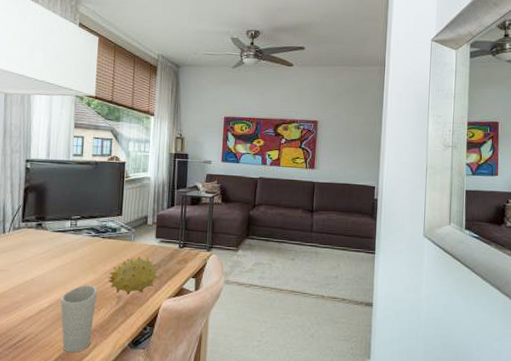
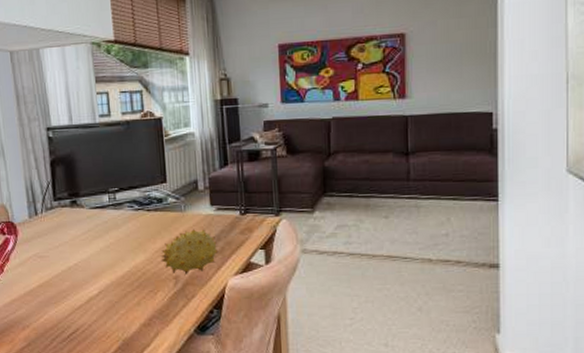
cup: present [60,285,98,353] -> none [110,266,152,343]

